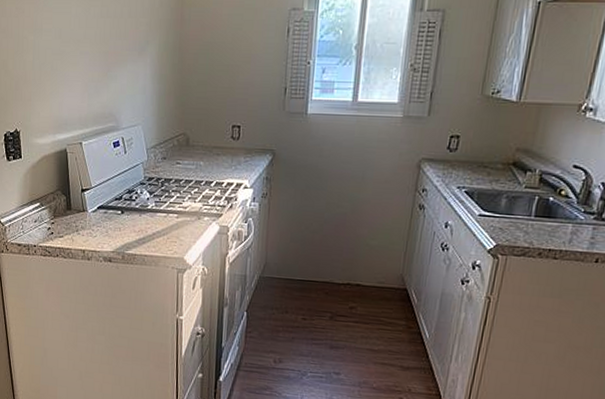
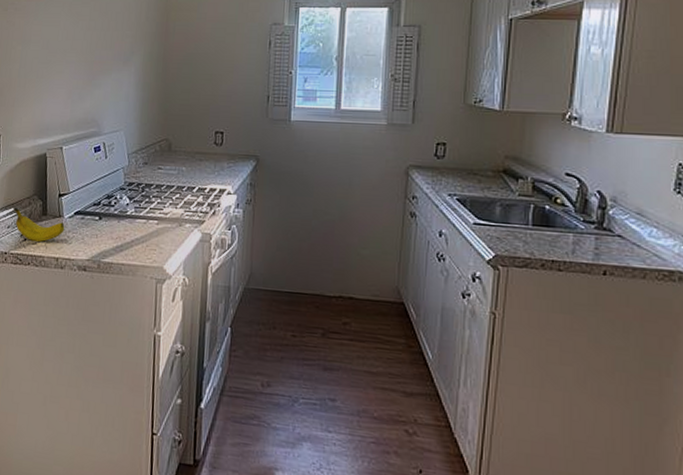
fruit: none [38,203,89,235] -> present [13,208,65,242]

